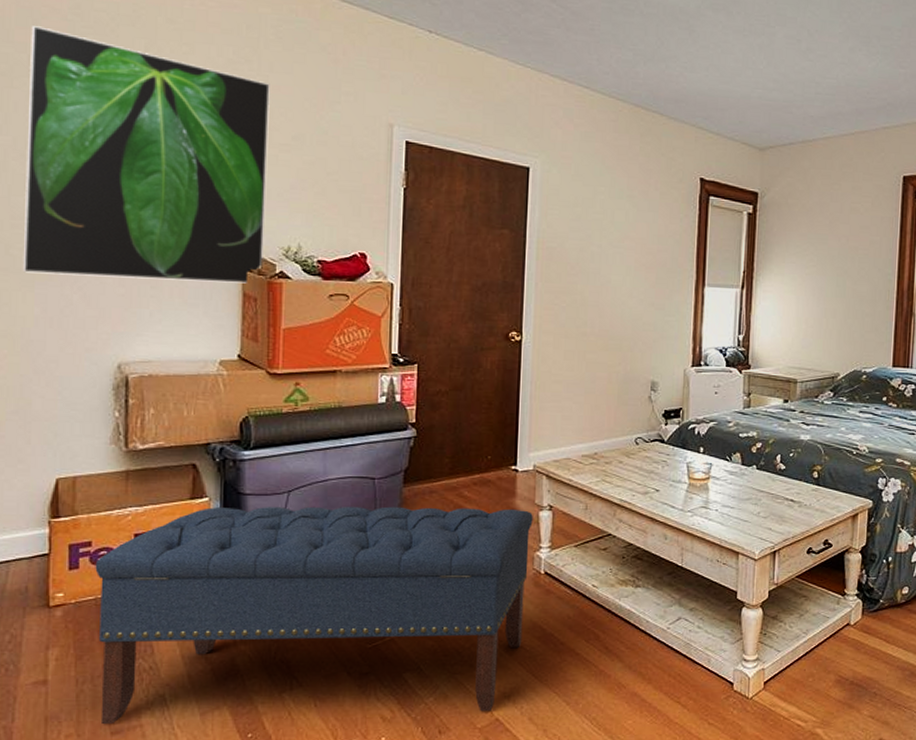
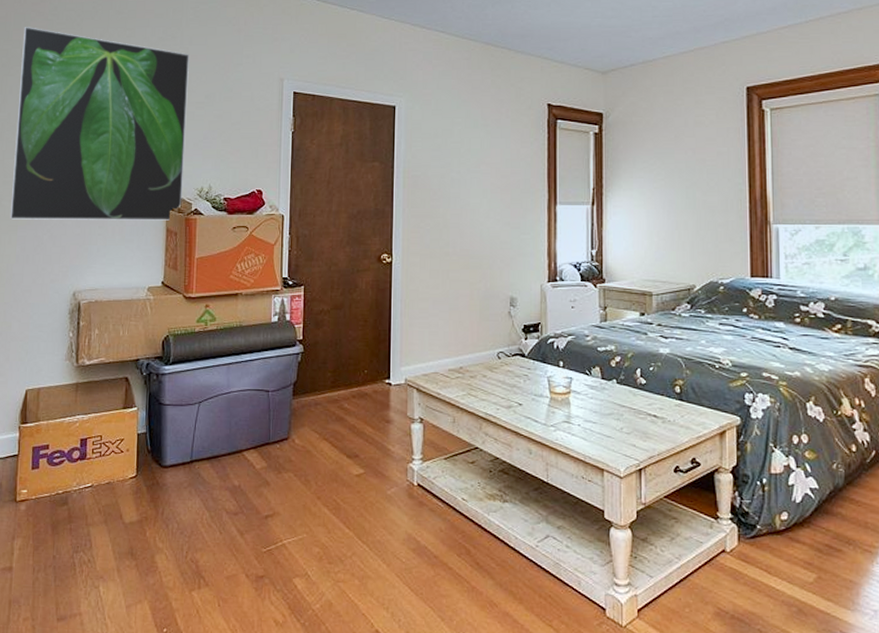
bench: present [95,506,533,725] -> none [50,416,406,623]

